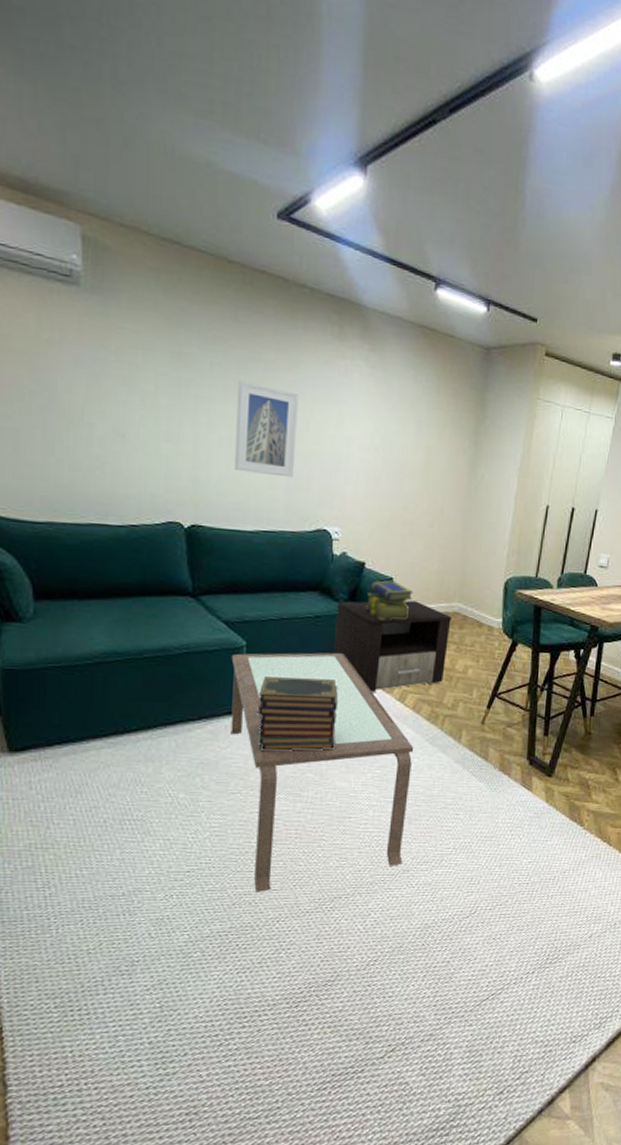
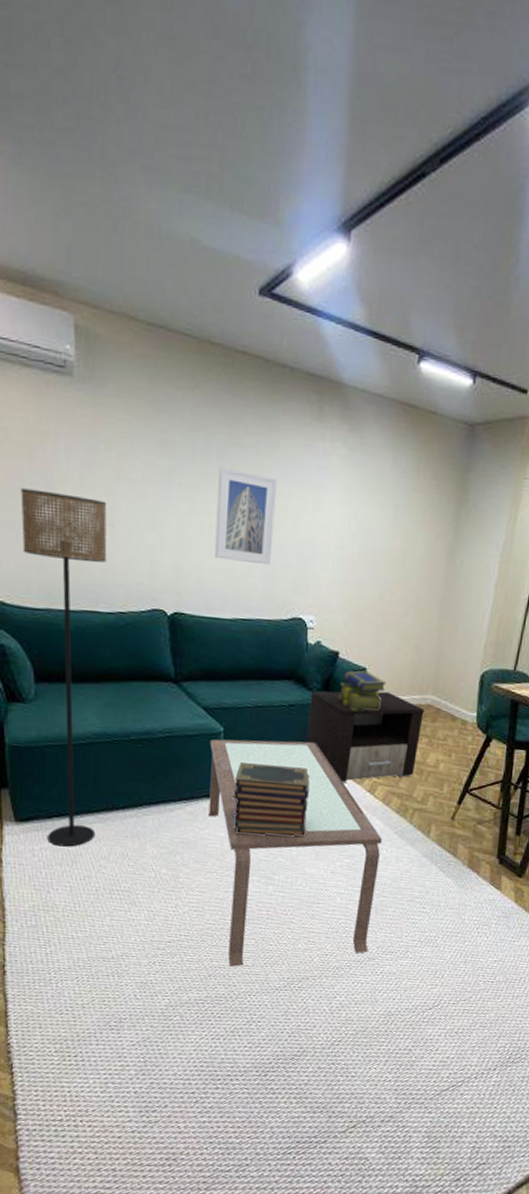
floor lamp: none [19,397,118,776] -> present [20,488,107,847]

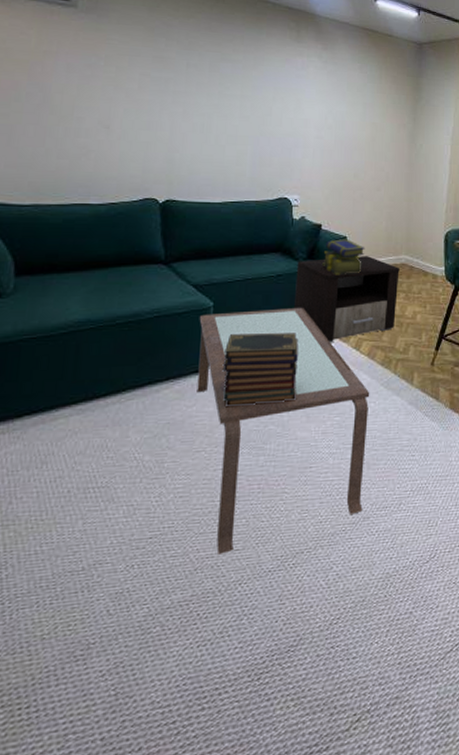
floor lamp: present [20,488,107,847] -> none [13,98,104,448]
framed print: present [214,467,277,566] -> none [205,77,263,155]

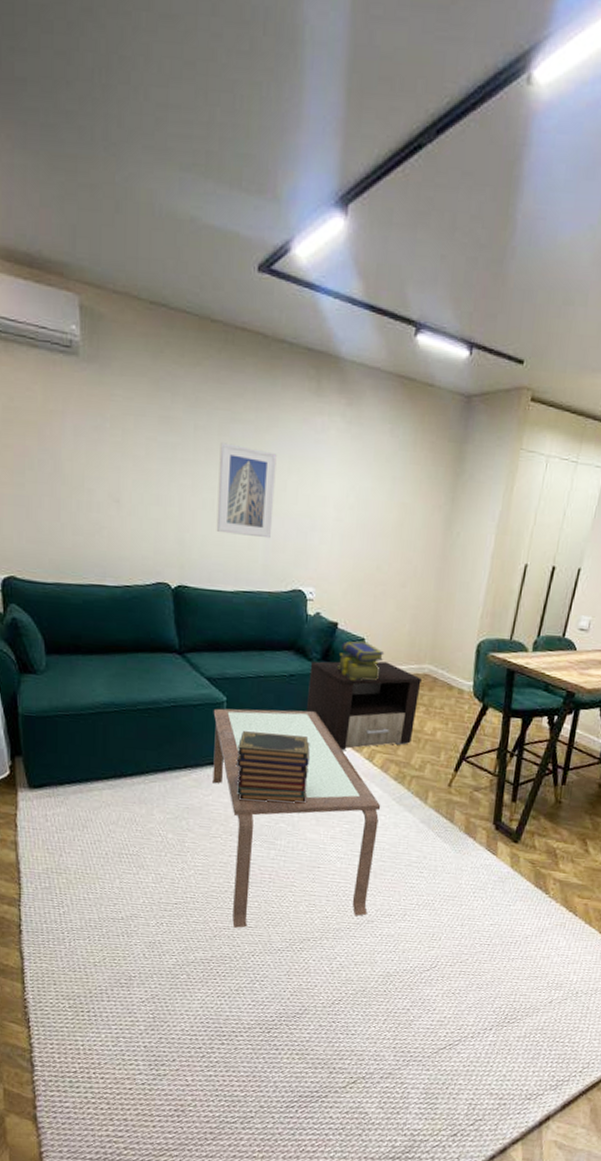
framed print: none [205,77,263,155] -> present [216,443,277,539]

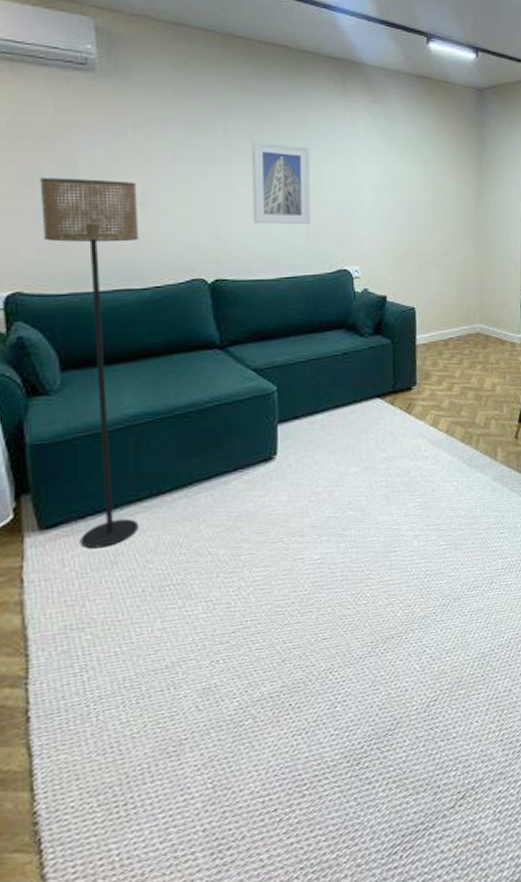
floor lamp: none [30,466,113,813] -> present [40,178,139,549]
coffee table: present [212,708,381,928] -> none [263,385,453,644]
book stack: present [236,731,311,804] -> none [292,413,375,496]
nightstand: present [307,661,422,751] -> none [363,327,475,422]
stack of books: present [337,641,385,681] -> none [391,310,436,350]

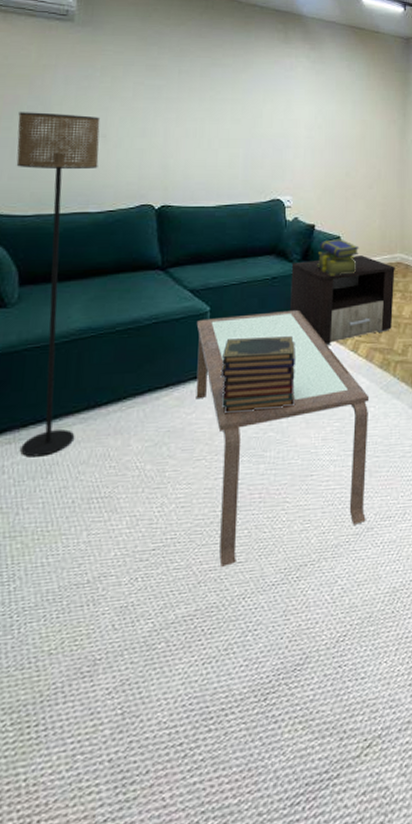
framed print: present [251,141,311,225] -> none [199,83,253,158]
coffee table: none [263,385,453,644] -> present [196,309,370,567]
book stack: none [292,413,375,496] -> present [220,336,297,414]
nightstand: none [363,327,475,422] -> present [290,255,395,346]
stack of books: none [391,310,436,350] -> present [317,239,360,277]

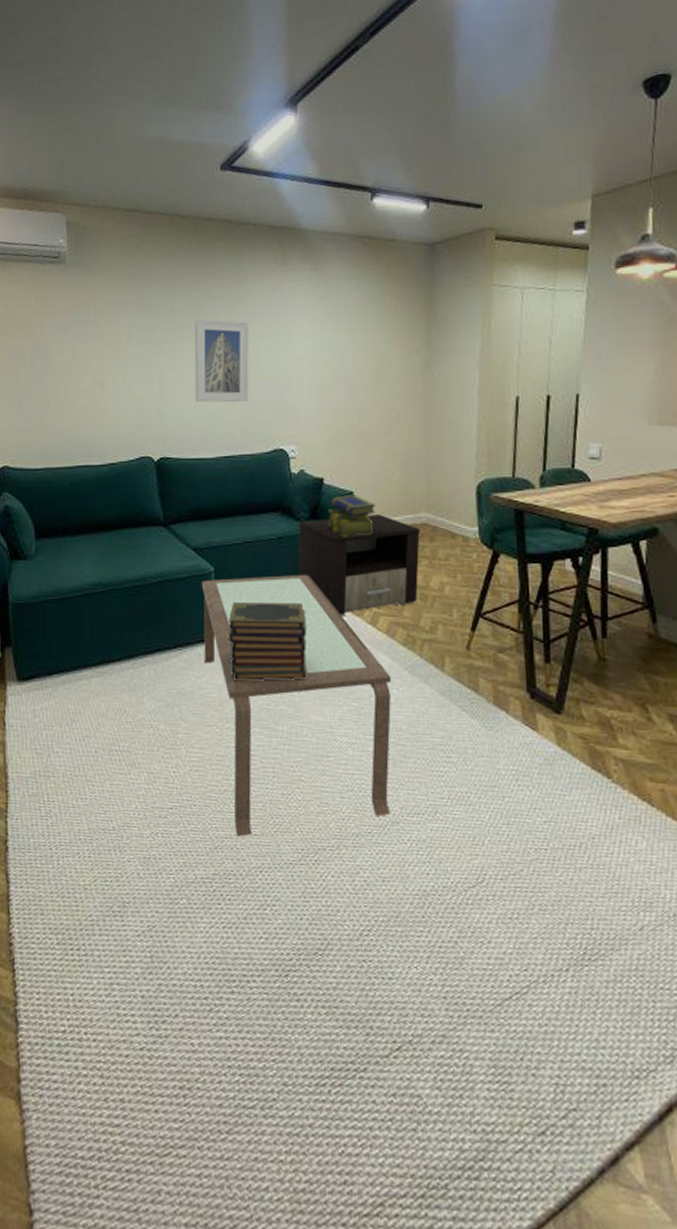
floor lamp: present [16,112,101,457] -> none [23,362,98,705]
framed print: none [199,83,253,158] -> present [195,319,249,403]

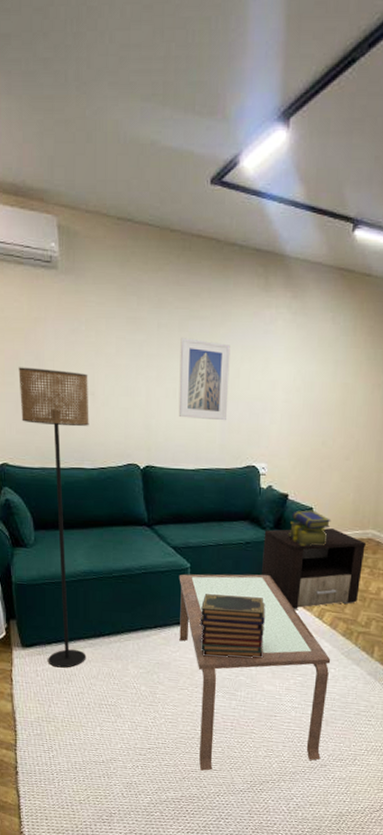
floor lamp: none [23,362,98,705] -> present [18,367,89,668]

